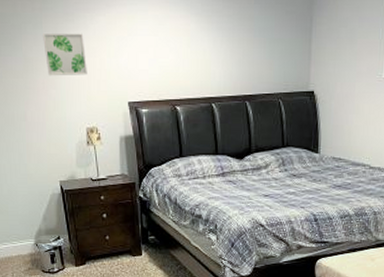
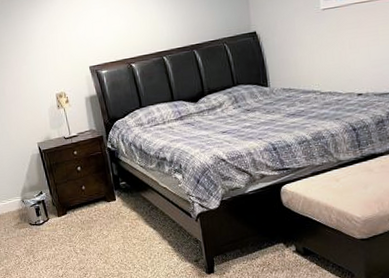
wall art: present [43,33,87,76] -> none [12,15,52,55]

